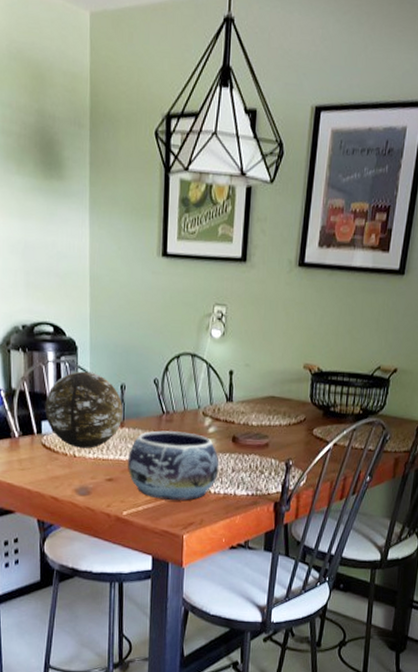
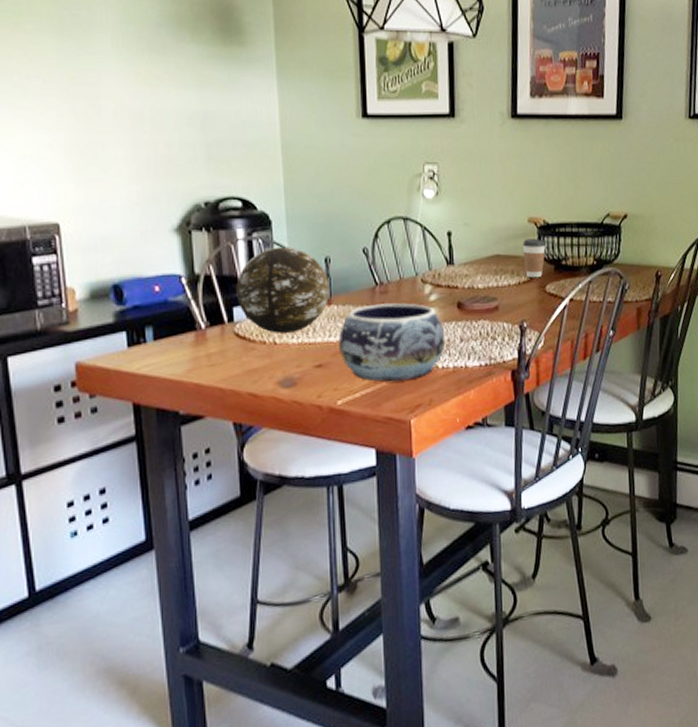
coffee cup: none [295,384,317,421] -> present [522,239,546,278]

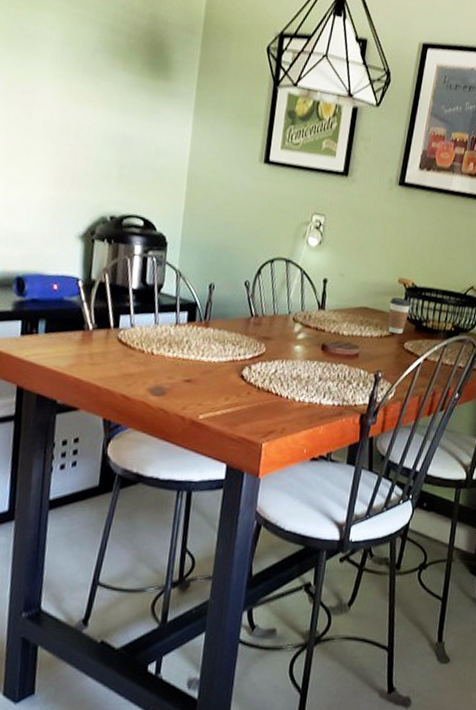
decorative orb: present [236,247,330,333] -> none [125,267,210,347]
decorative bowl: present [339,303,446,382] -> none [208,333,306,407]

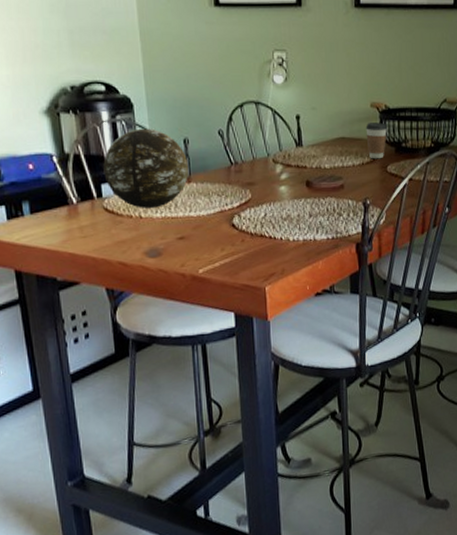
decorative orb: none [125,267,210,347] -> present [103,128,189,208]

